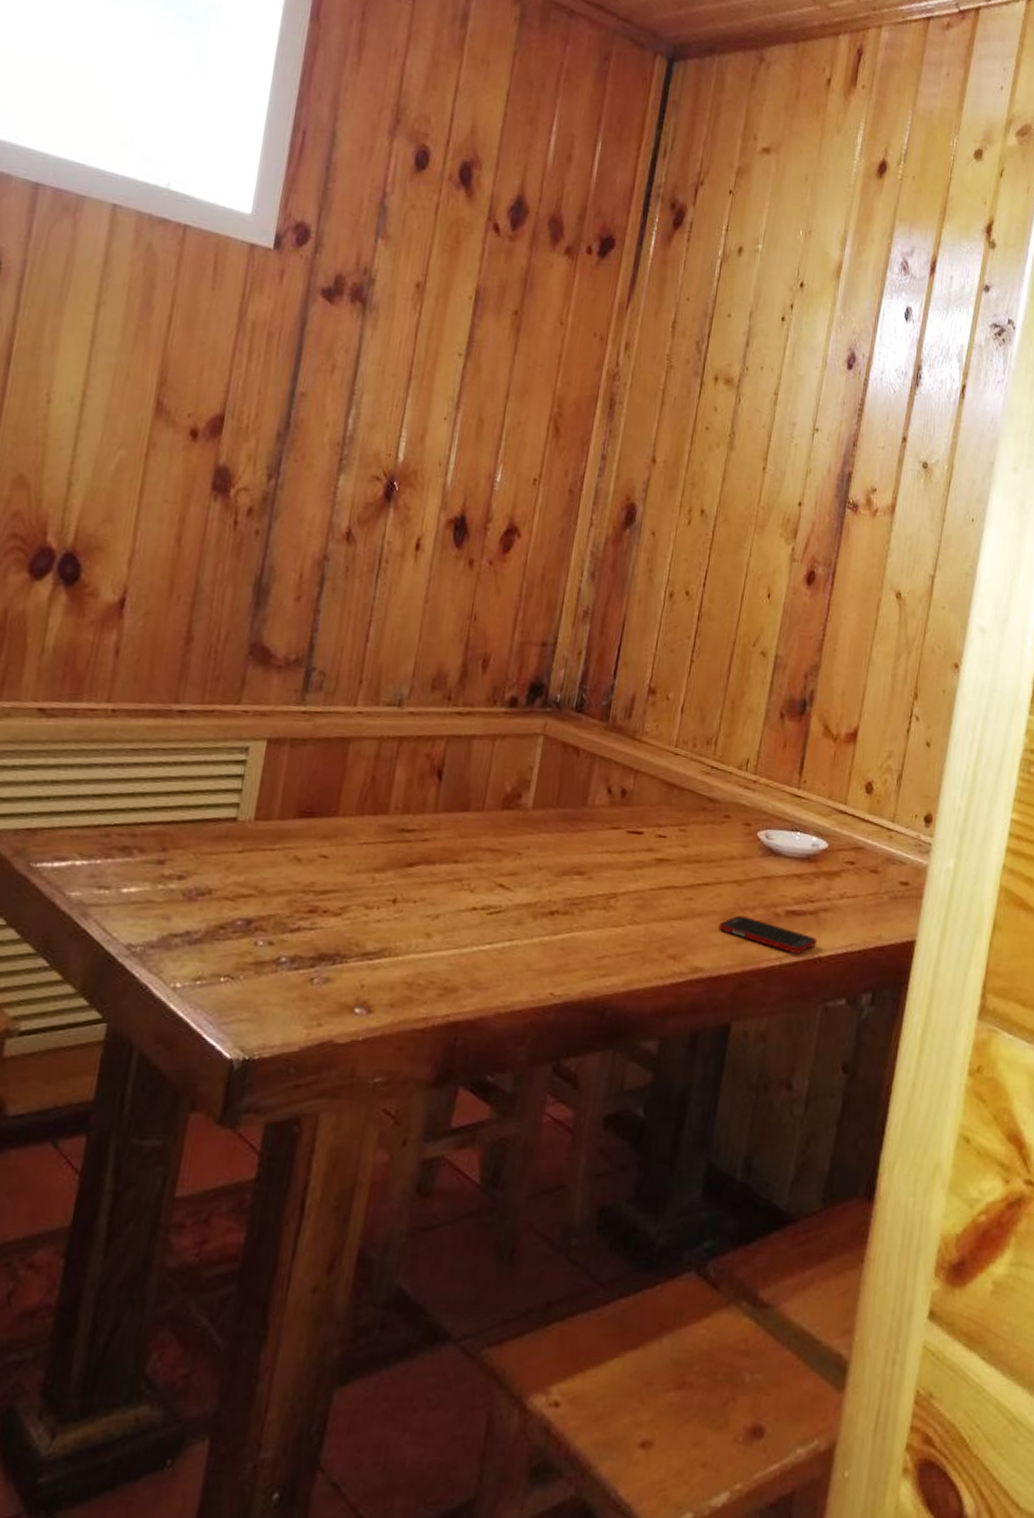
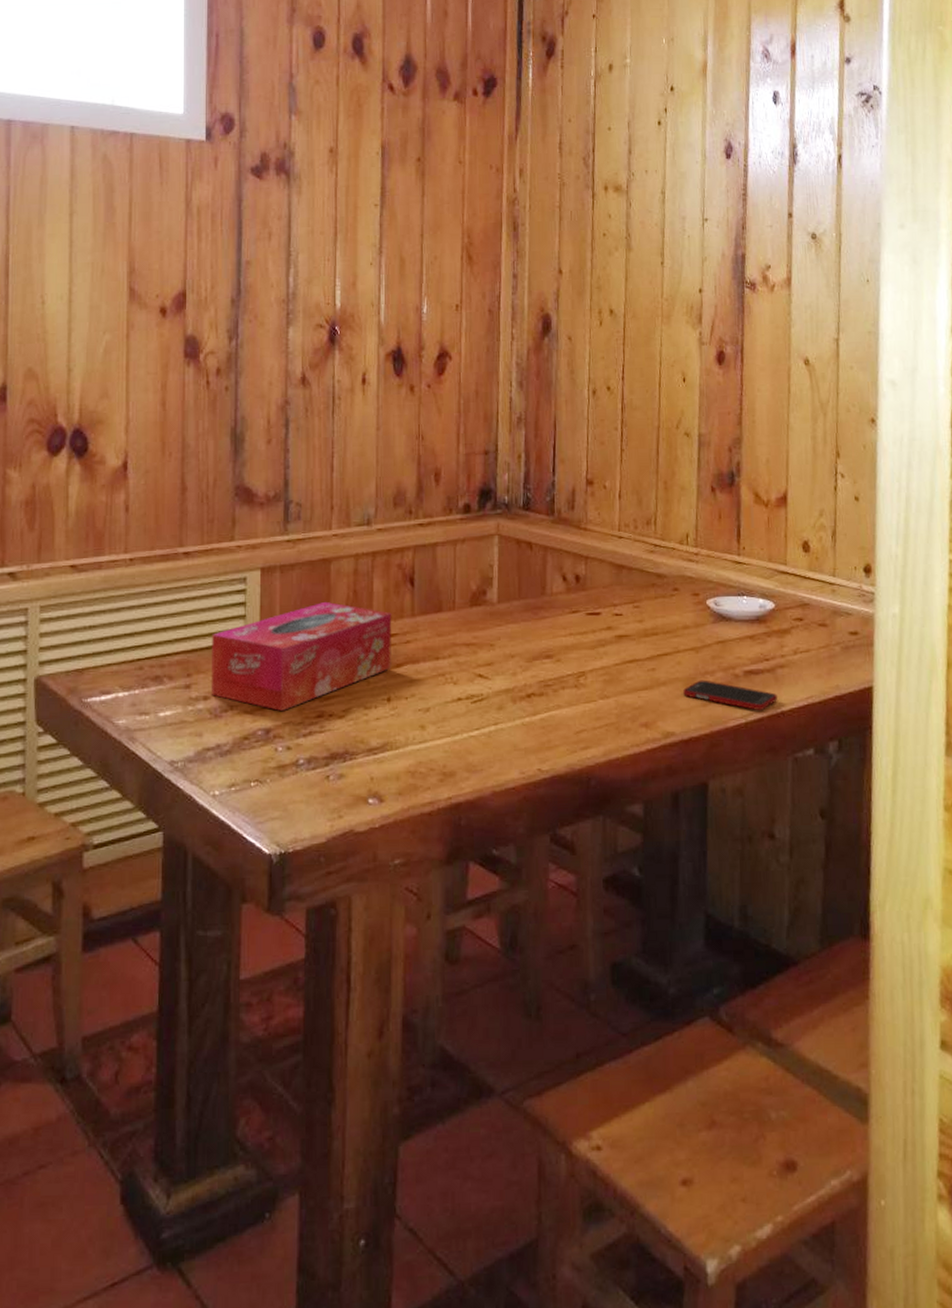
tissue box: none [187,784,412,901] -> present [211,601,392,711]

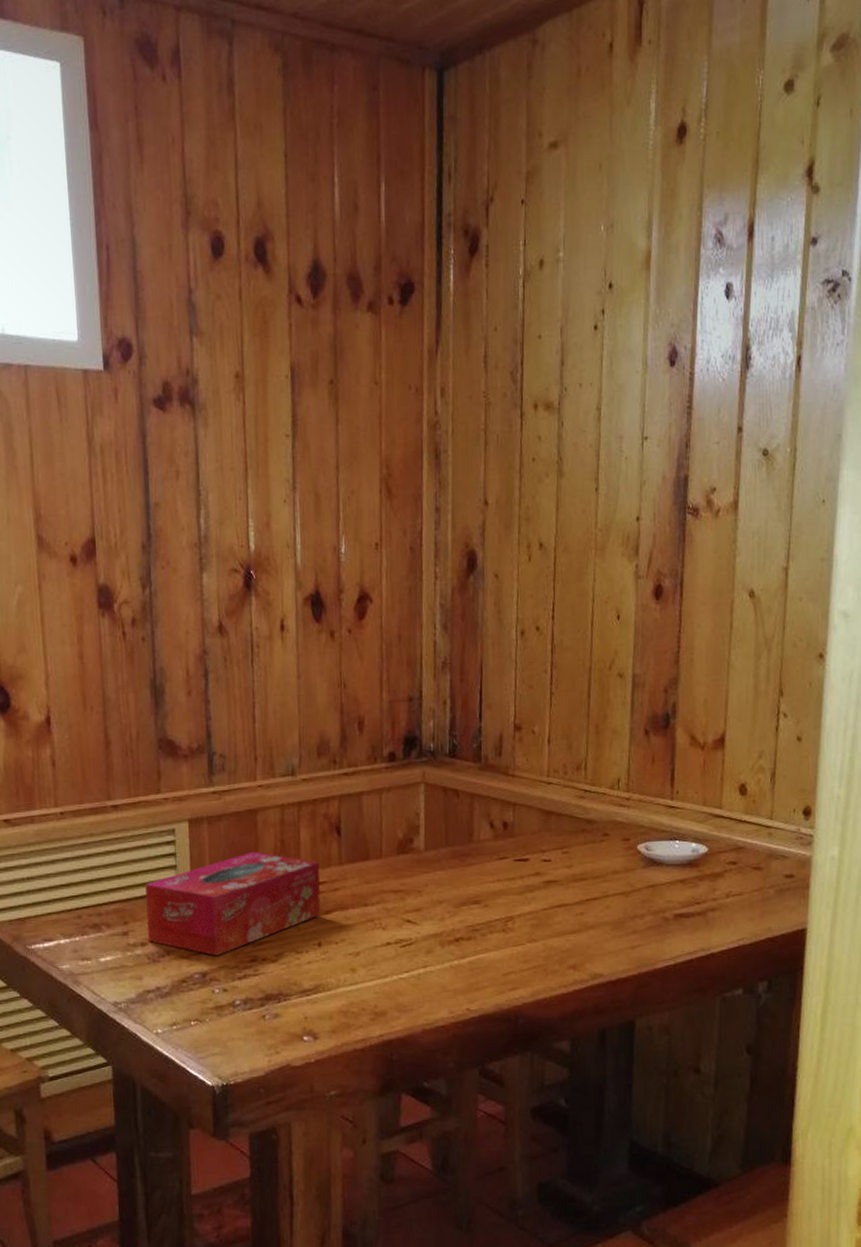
cell phone: present [683,680,777,710] -> none [612,923,707,952]

